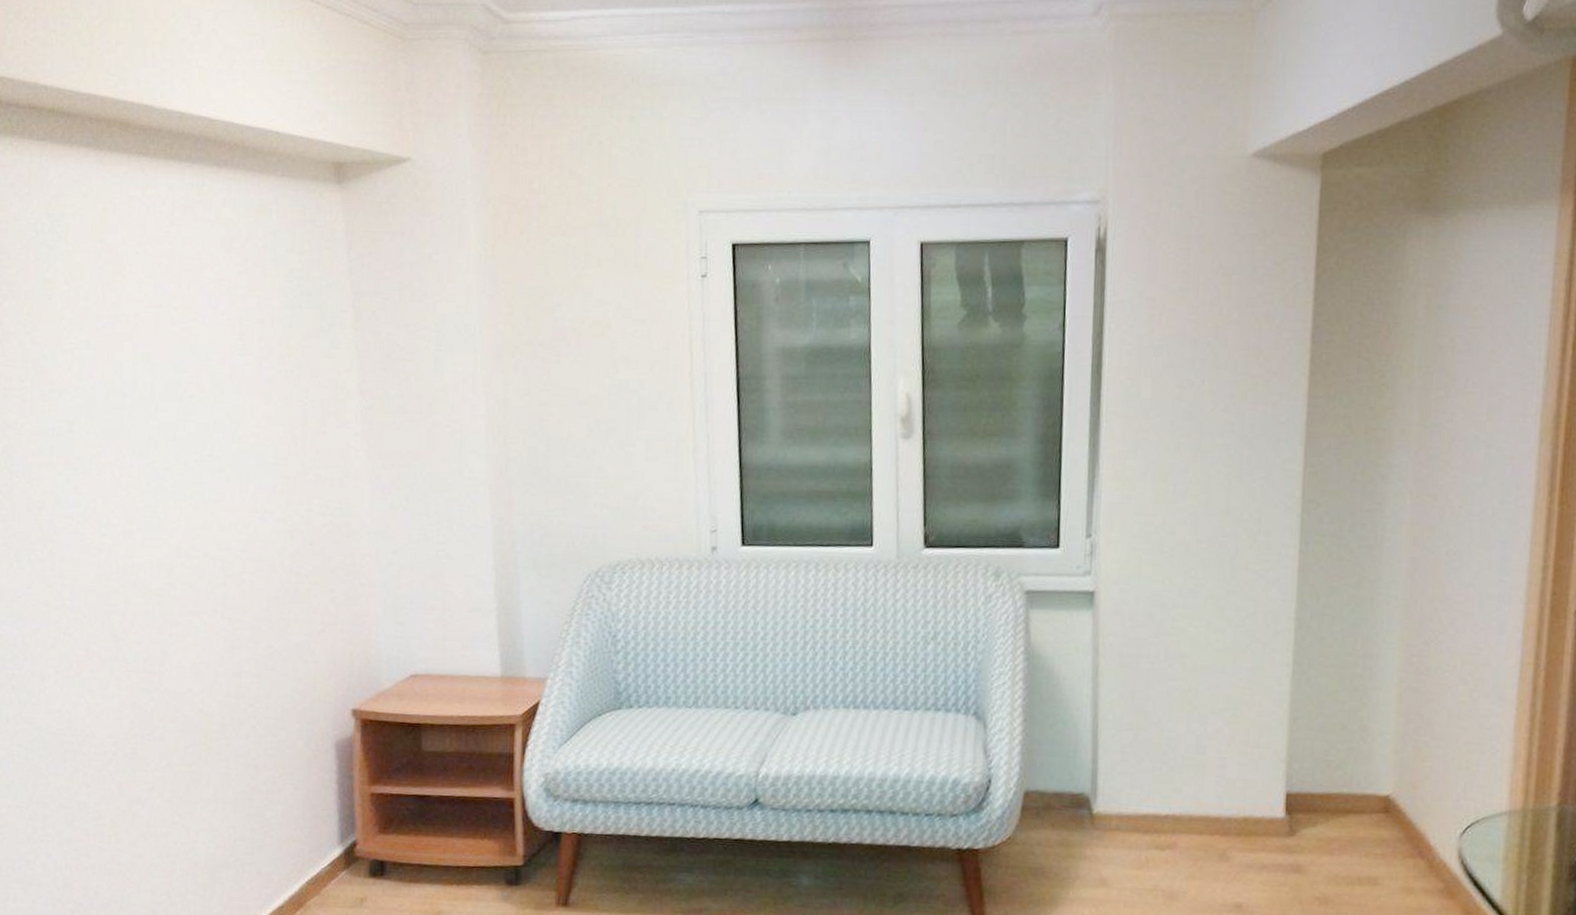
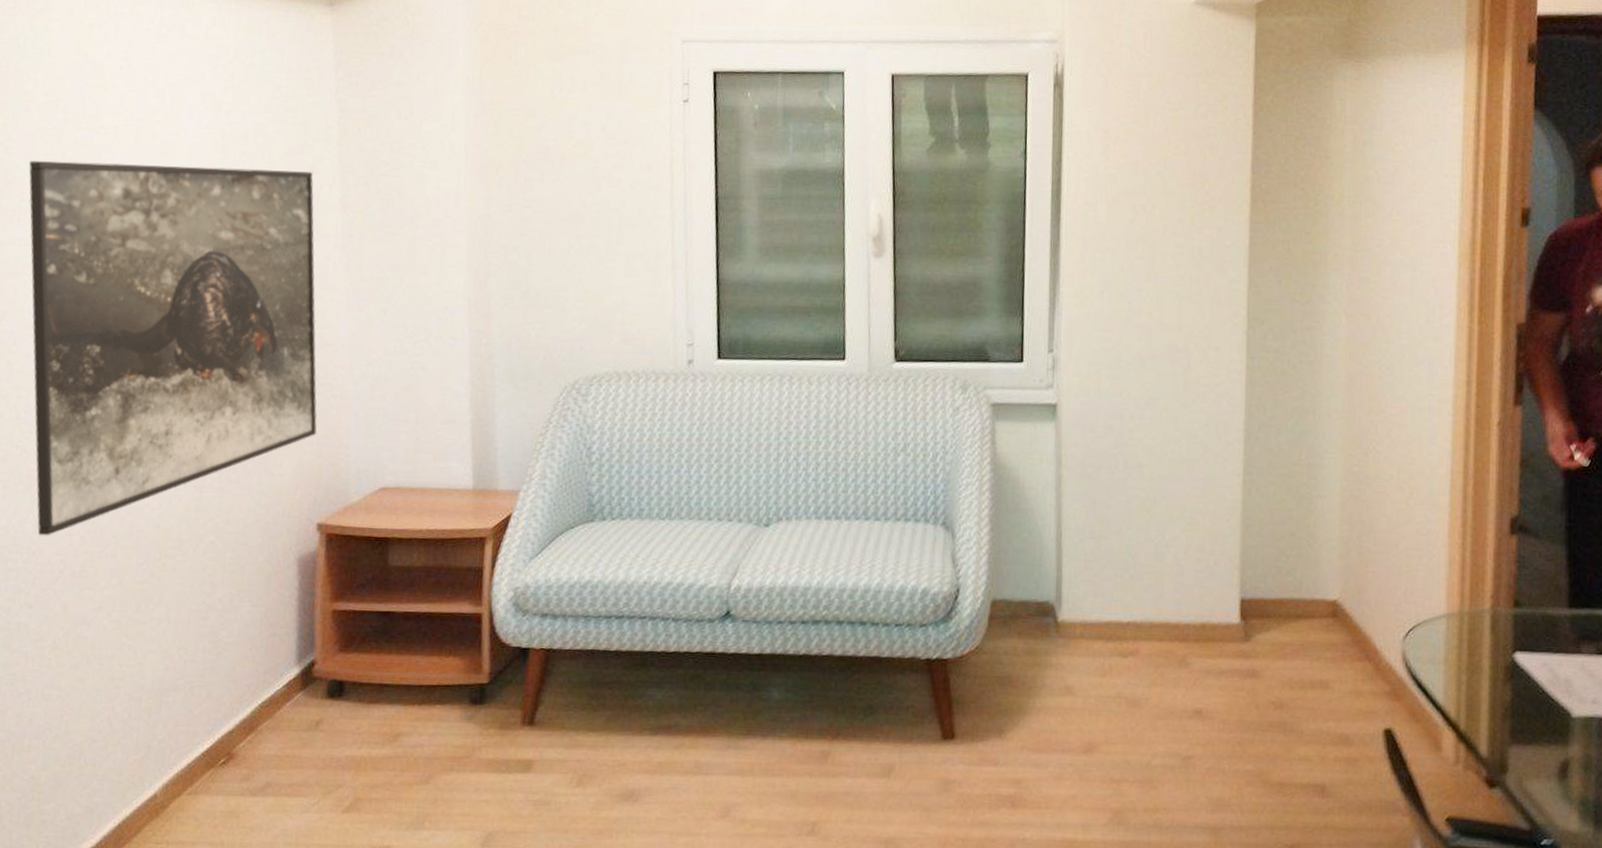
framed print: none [55,350,347,720] -> present [29,160,317,536]

